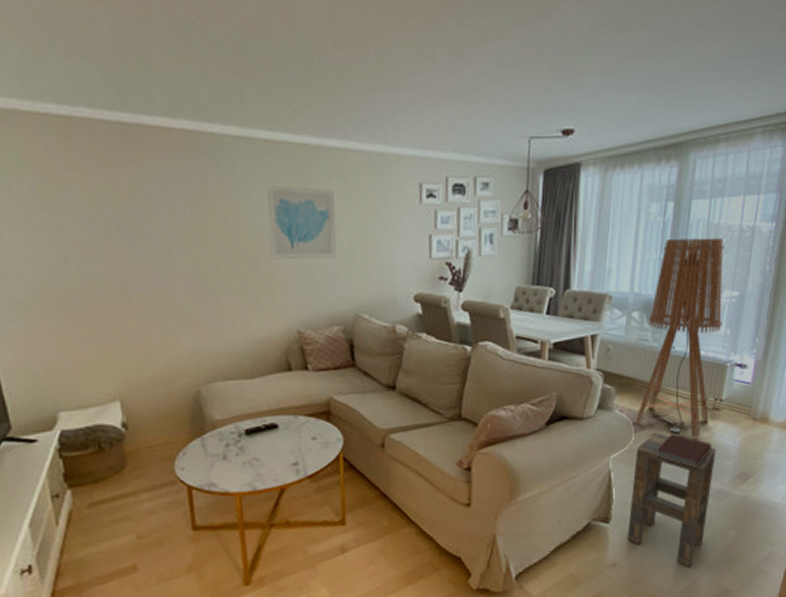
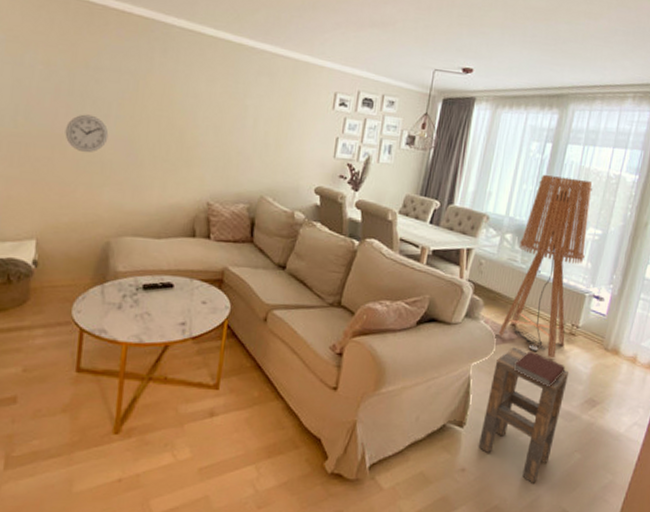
wall clock: none [125,254,175,298] -> present [65,114,109,153]
wall art: present [266,184,336,260] -> none [195,73,260,144]

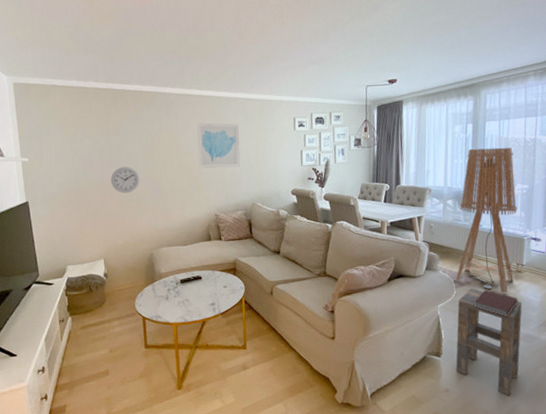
wall art: none [195,73,260,144] -> present [197,122,240,169]

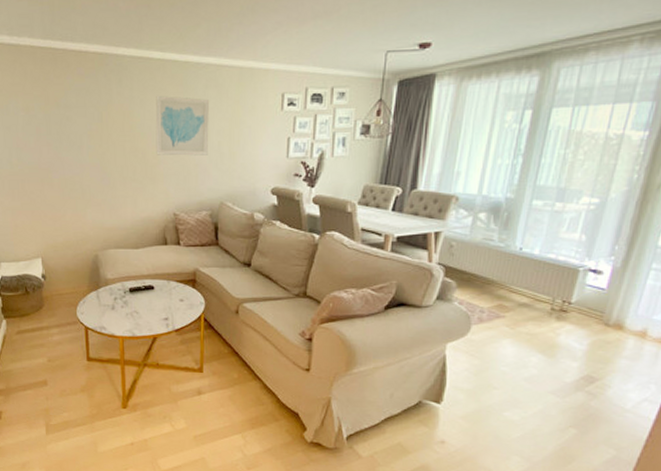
wall clock: present [110,166,140,194] -> none [49,148,84,182]
floor lamp: present [455,147,517,293] -> none [474,145,586,336]
side table: present [455,288,522,396] -> none [457,326,560,456]
book: present [473,289,518,317] -> none [493,329,555,365]

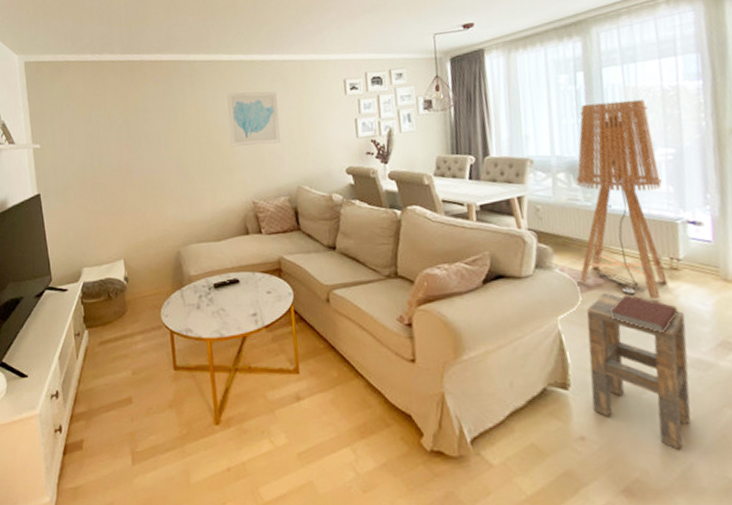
side table: none [457,326,560,456] -> present [586,292,691,450]
floor lamp: none [474,145,586,336] -> present [576,99,668,300]
book: none [493,329,555,365] -> present [609,294,678,334]

